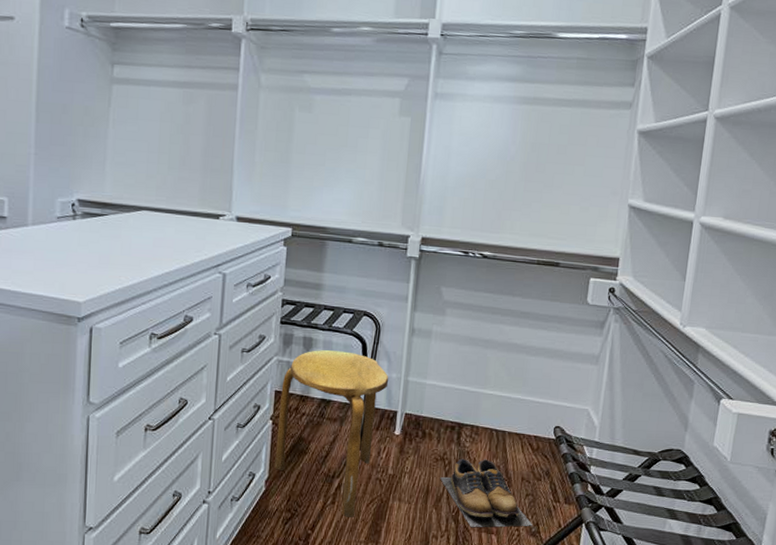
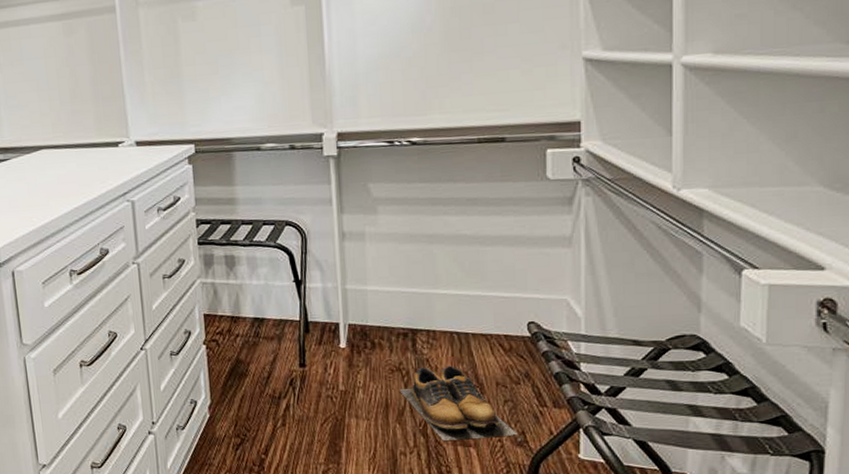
stool: present [274,350,389,517] -> none [209,265,325,439]

